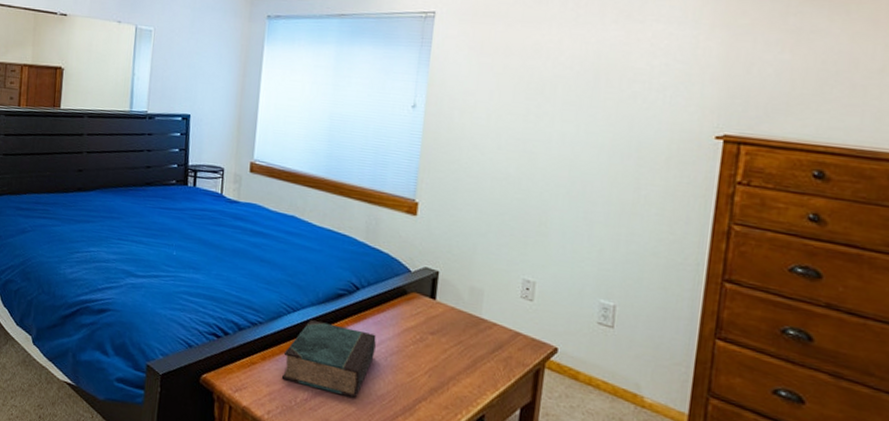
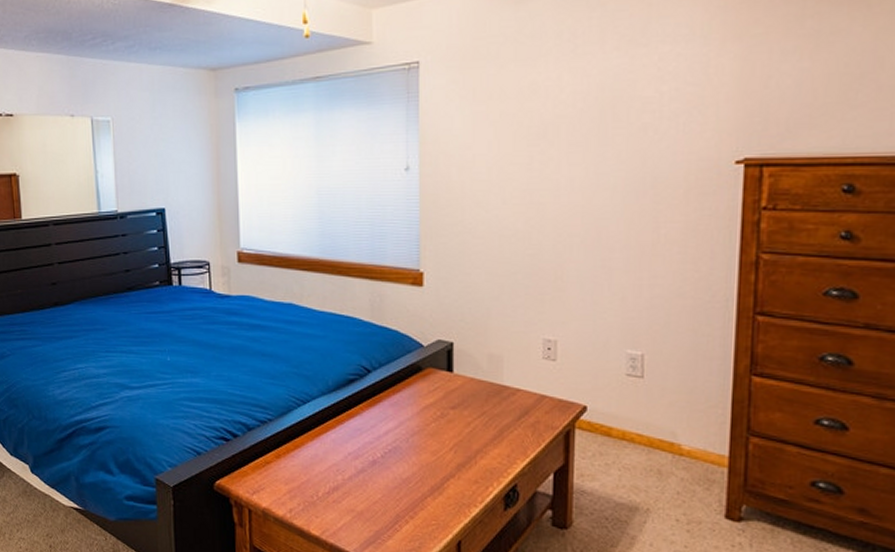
book: present [281,320,377,398] -> none [299,410,395,485]

